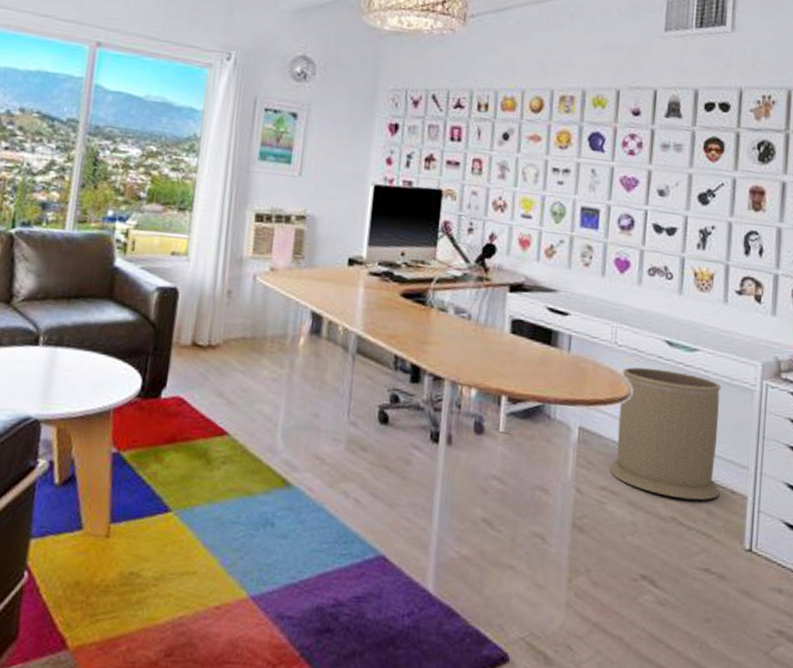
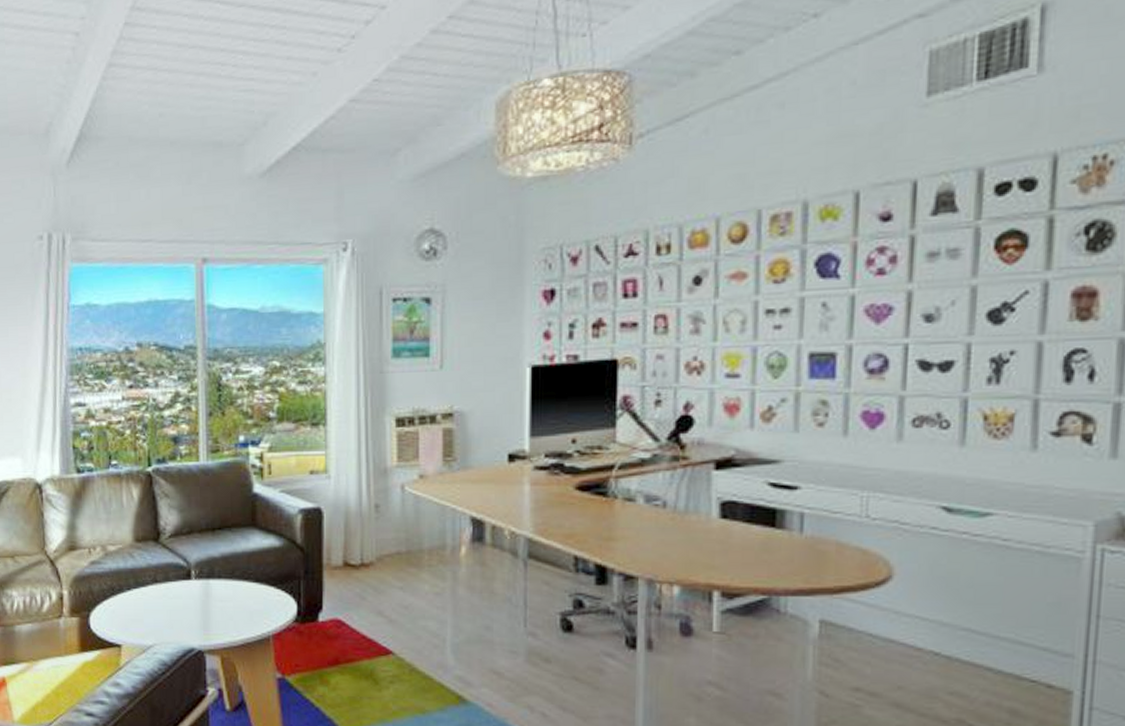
trash can: present [609,367,721,501] -> none [864,542,1030,699]

